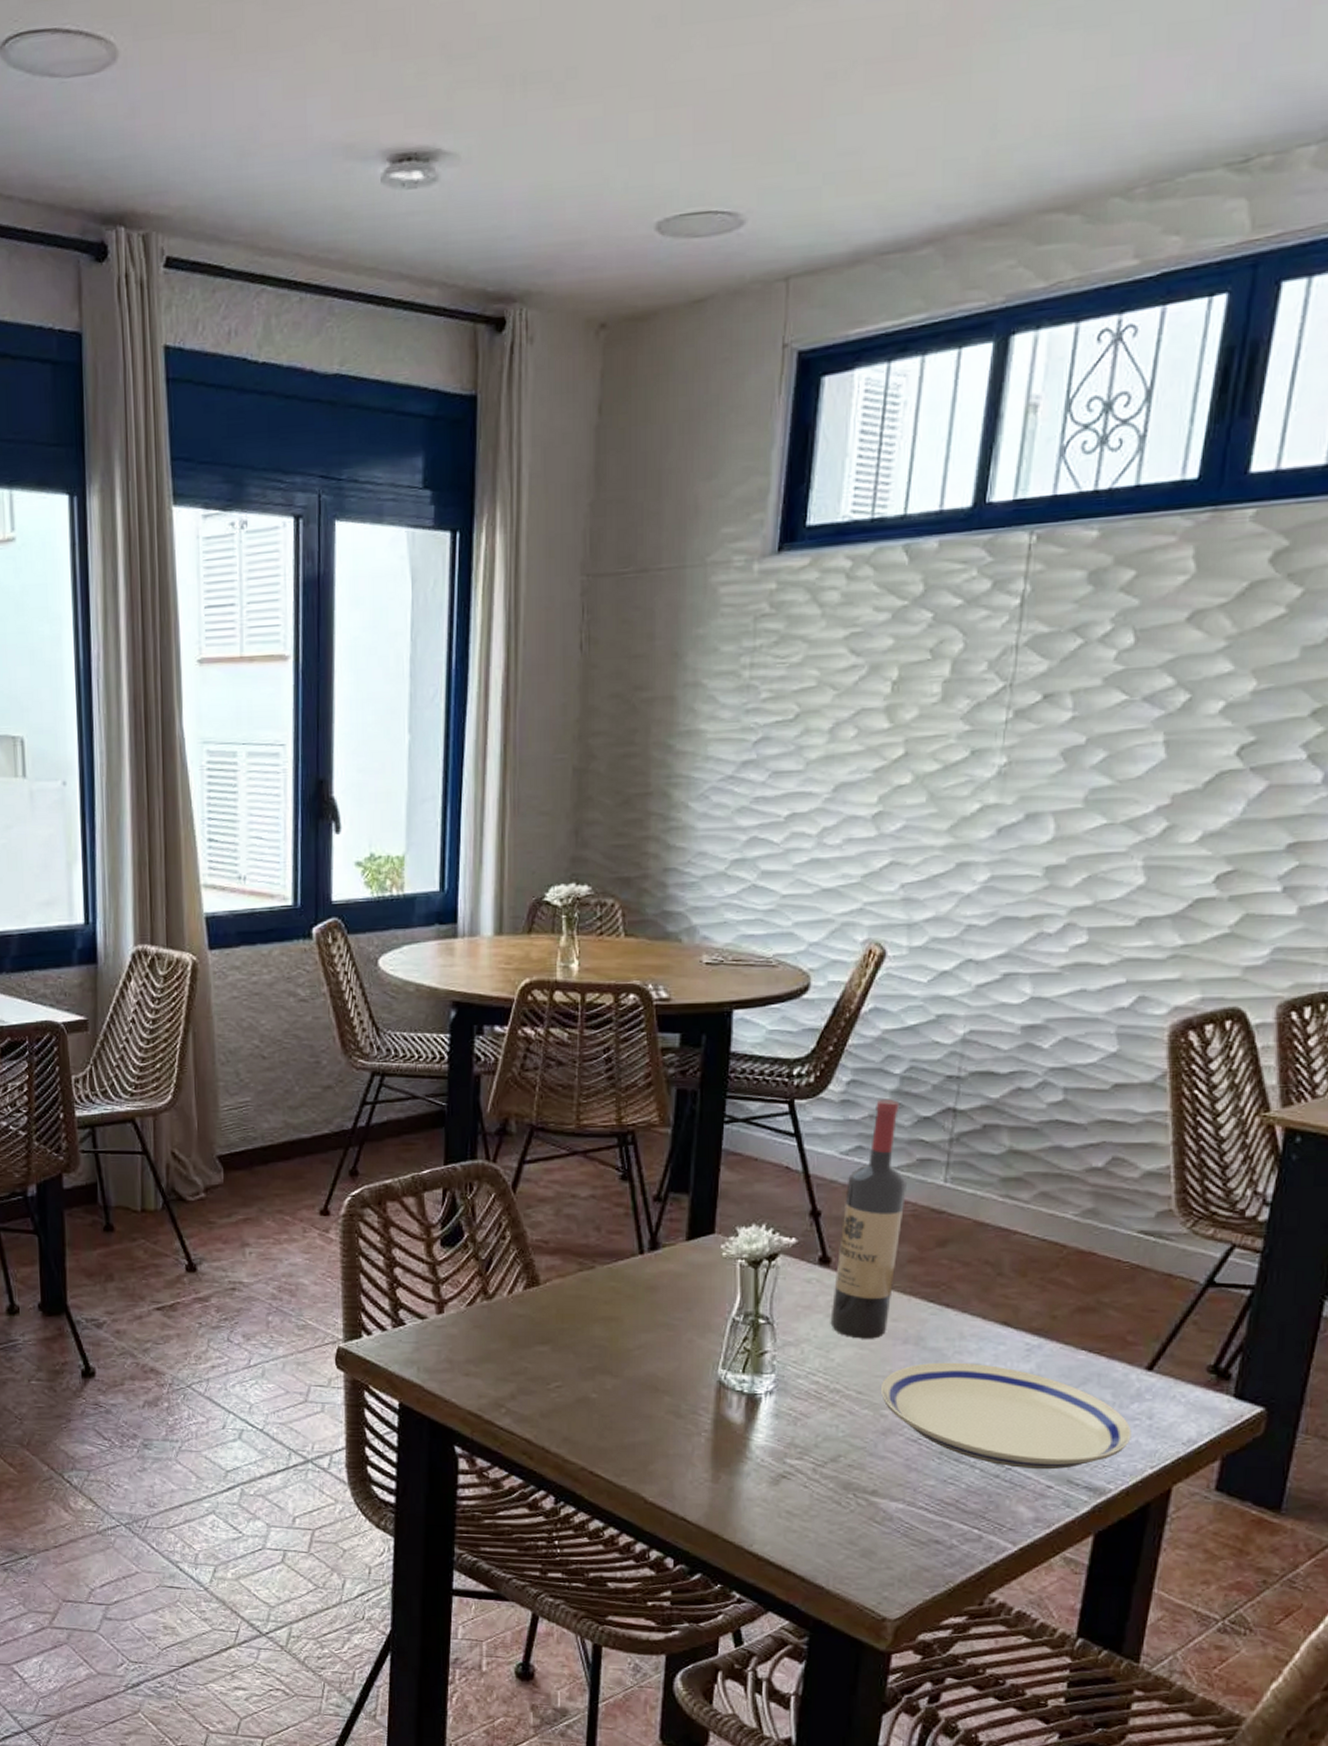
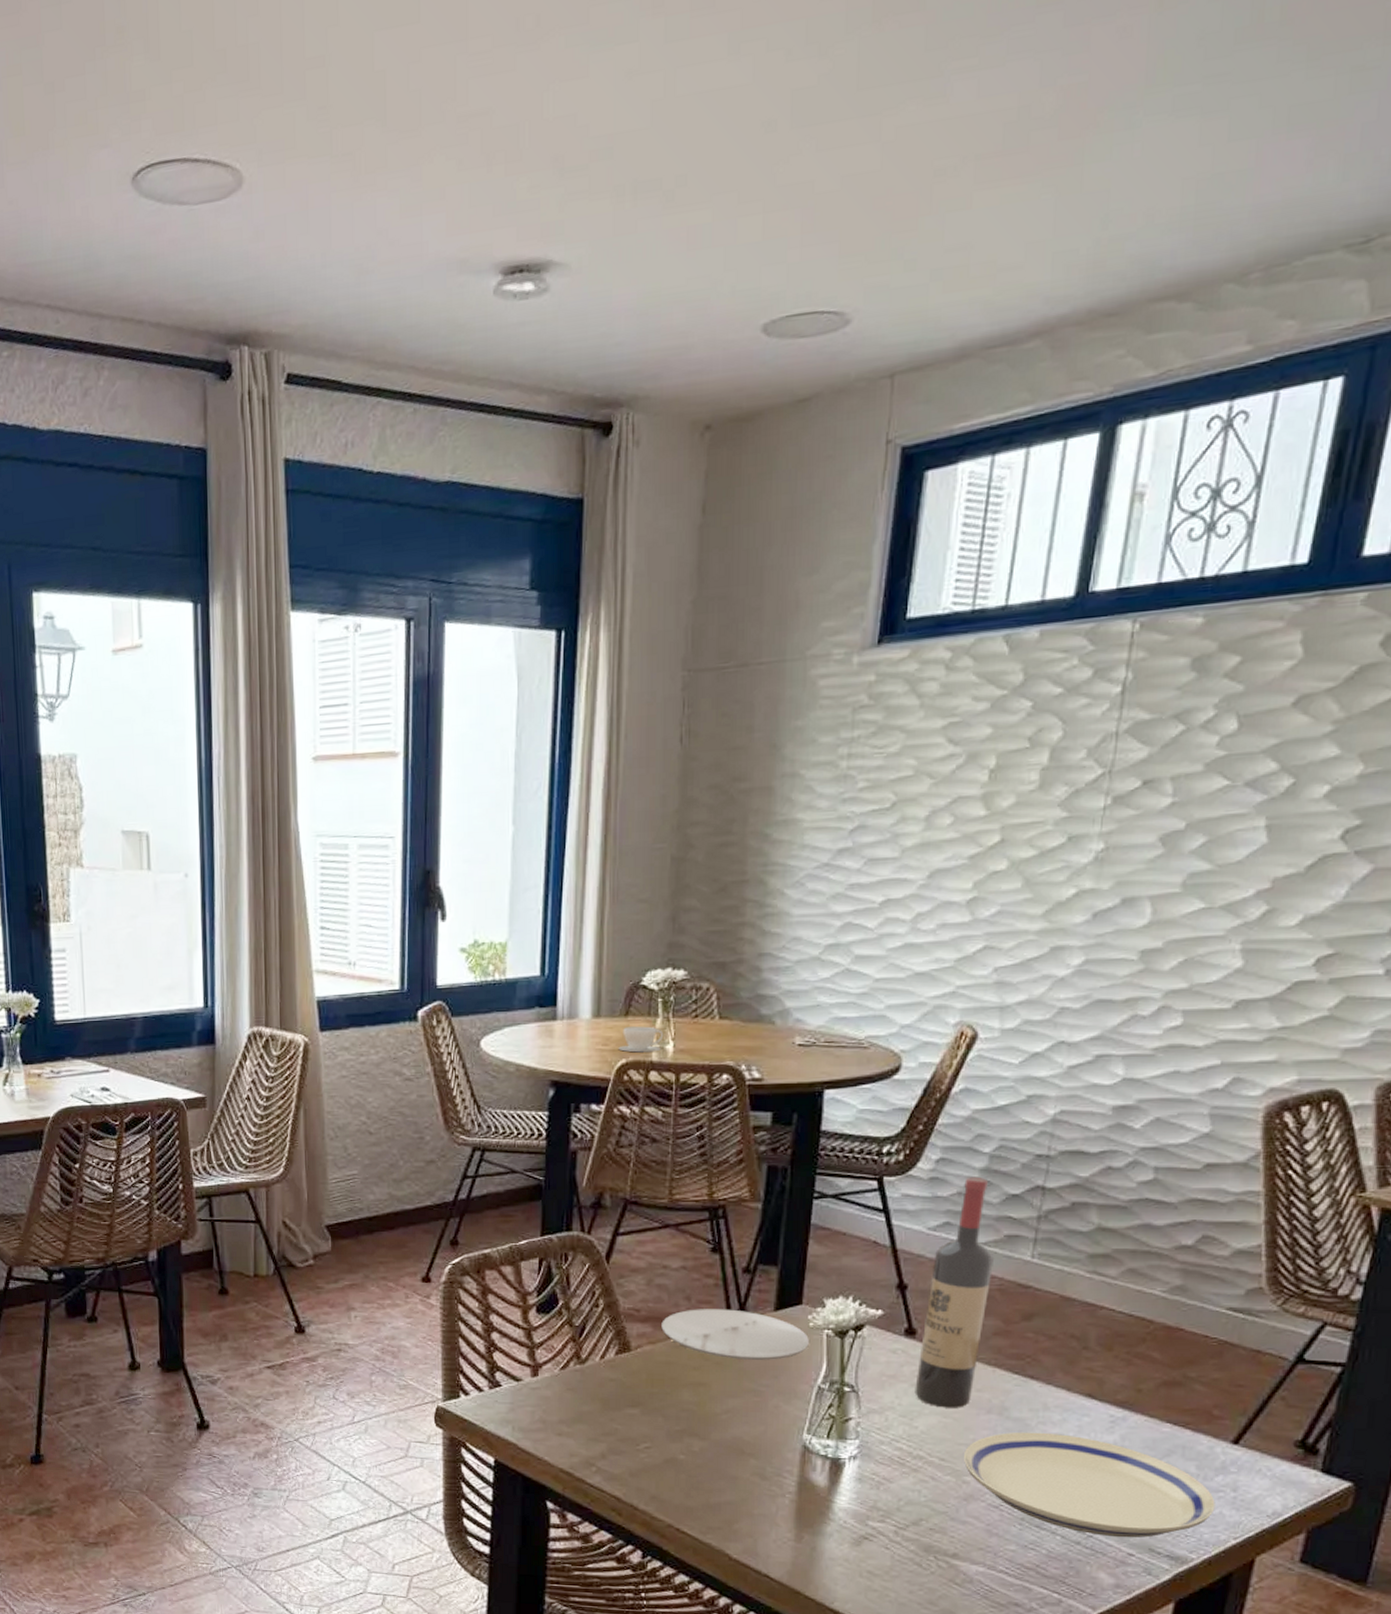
teacup: none [521,944,568,973] -> present [618,1026,664,1054]
plate: none [571,1239,722,1292] -> present [661,1309,809,1360]

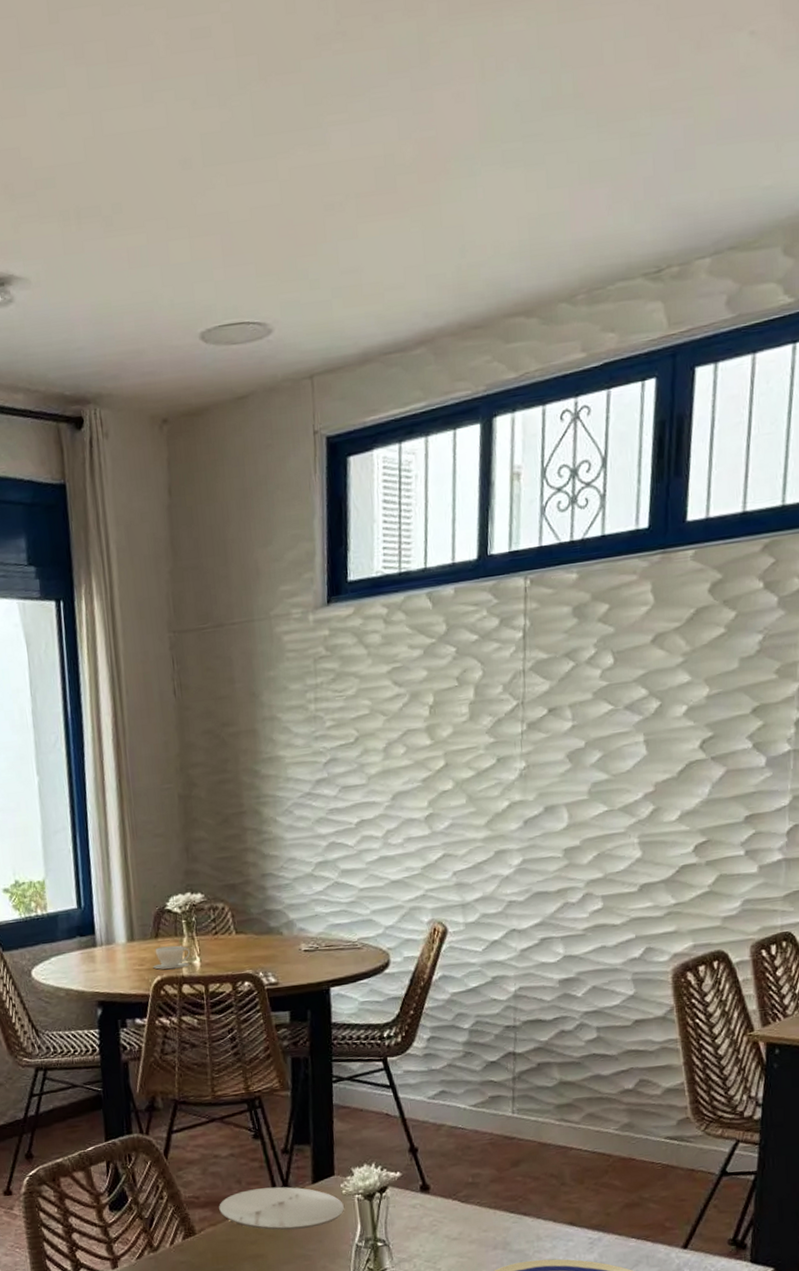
wine bottle: present [914,1176,995,1408] -> none [434,1049,484,1250]

